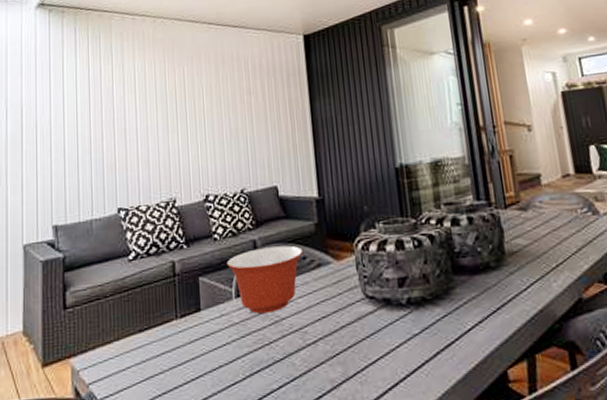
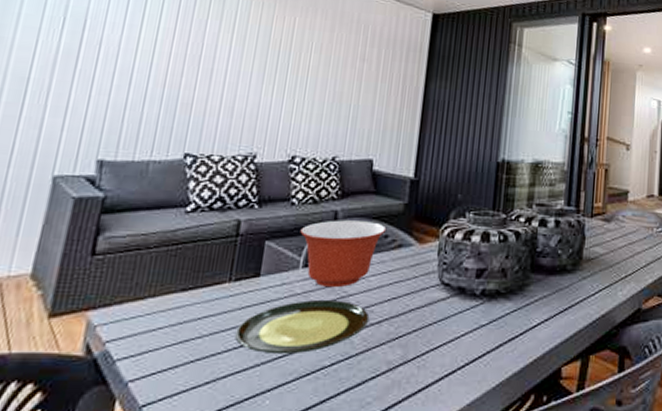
plate: none [190,325,305,383] -> present [235,299,370,355]

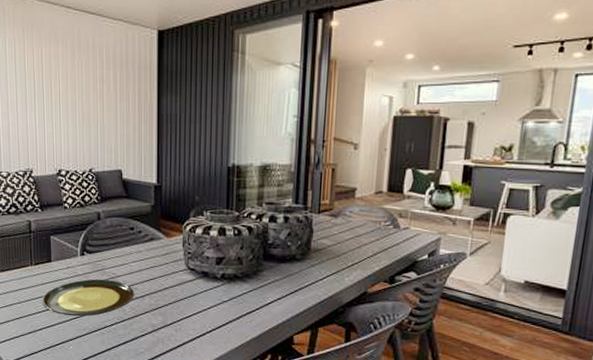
mixing bowl: present [300,220,387,288] -> none [74,219,140,271]

